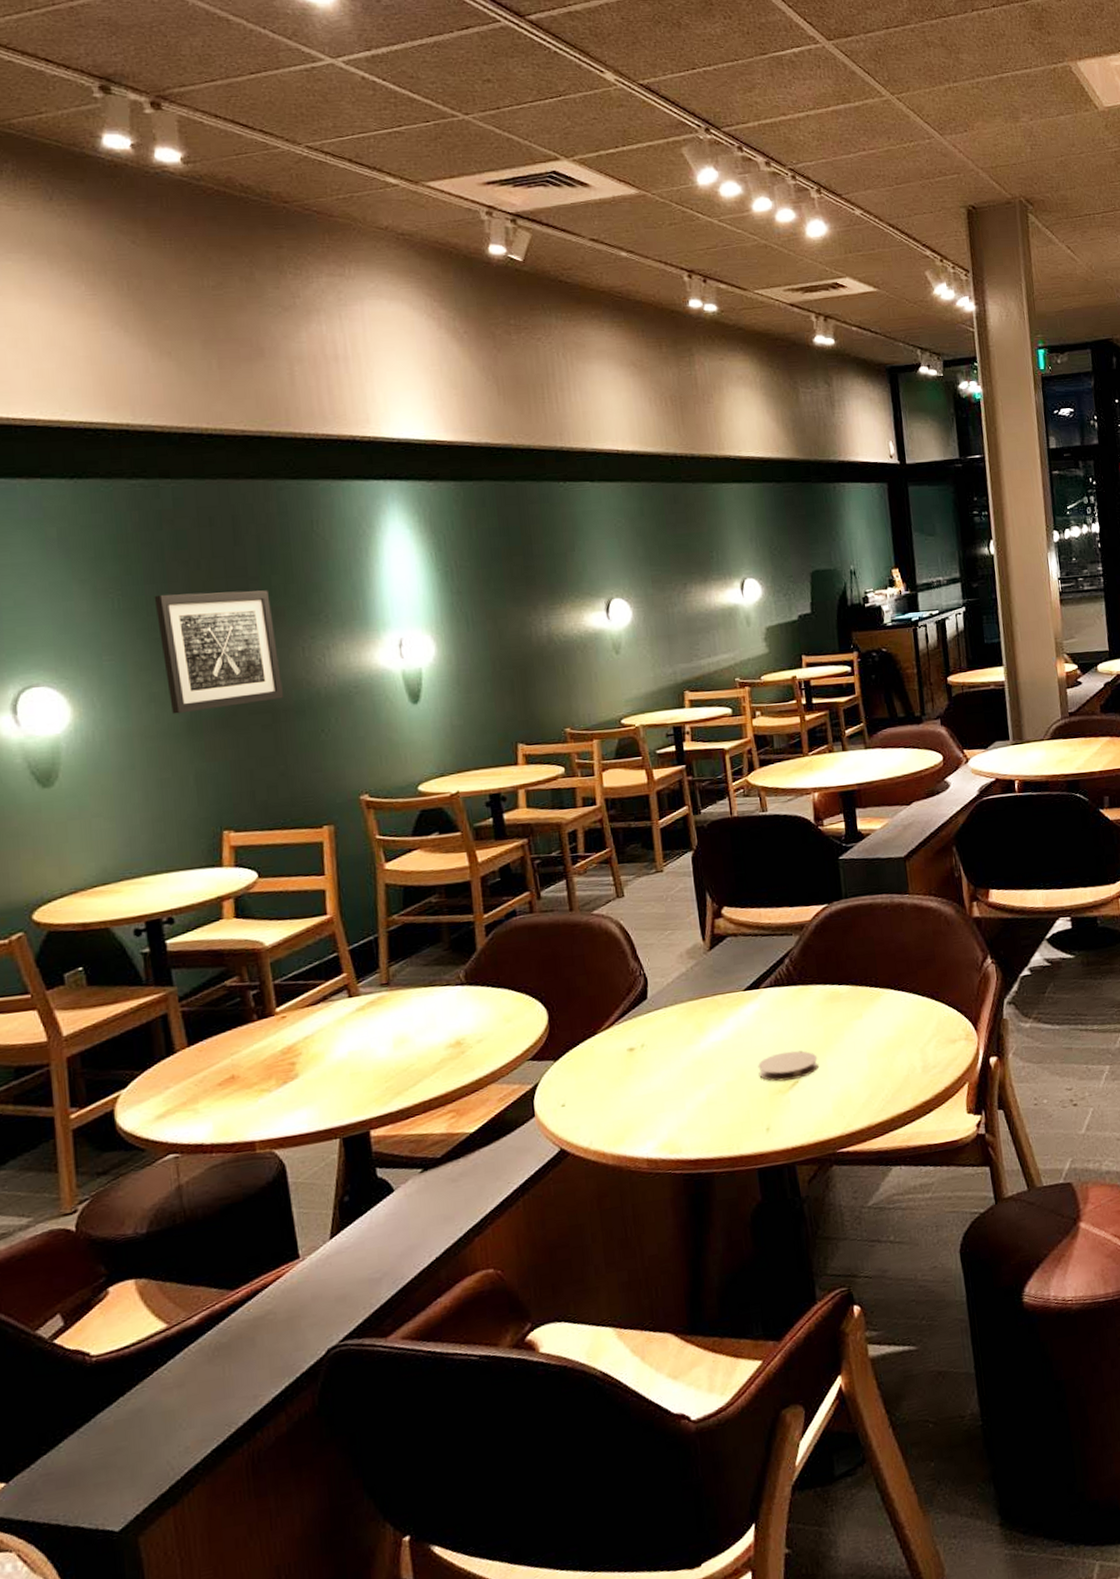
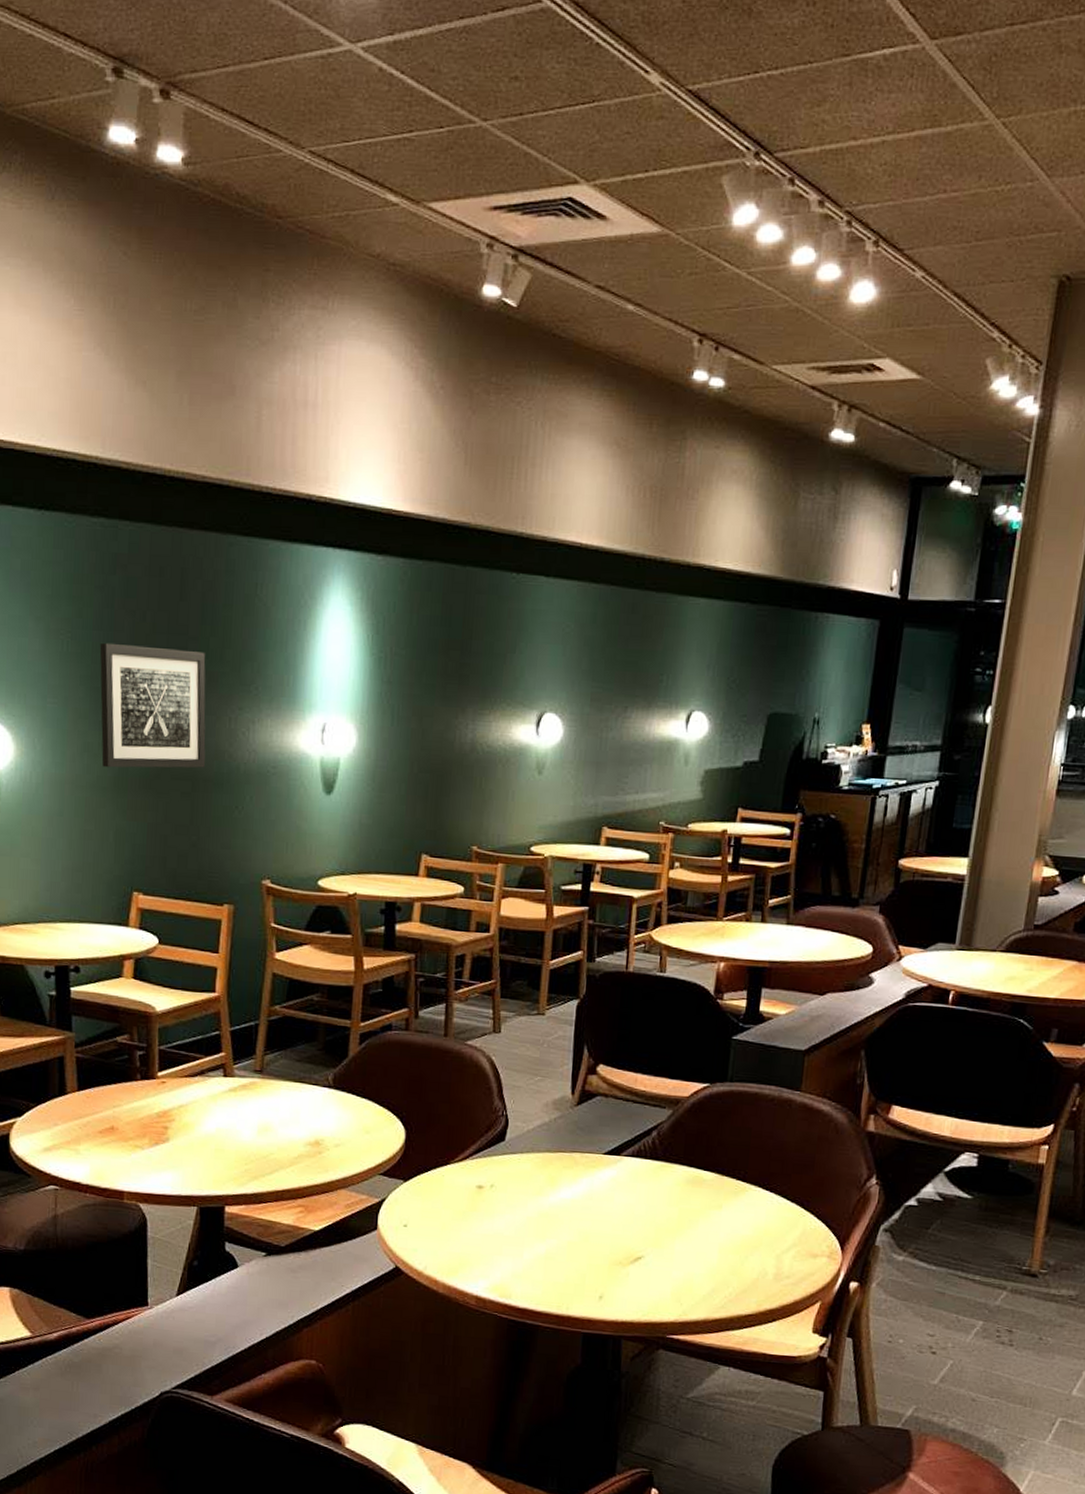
coaster: present [758,1050,819,1082] -> none [602,1225,666,1255]

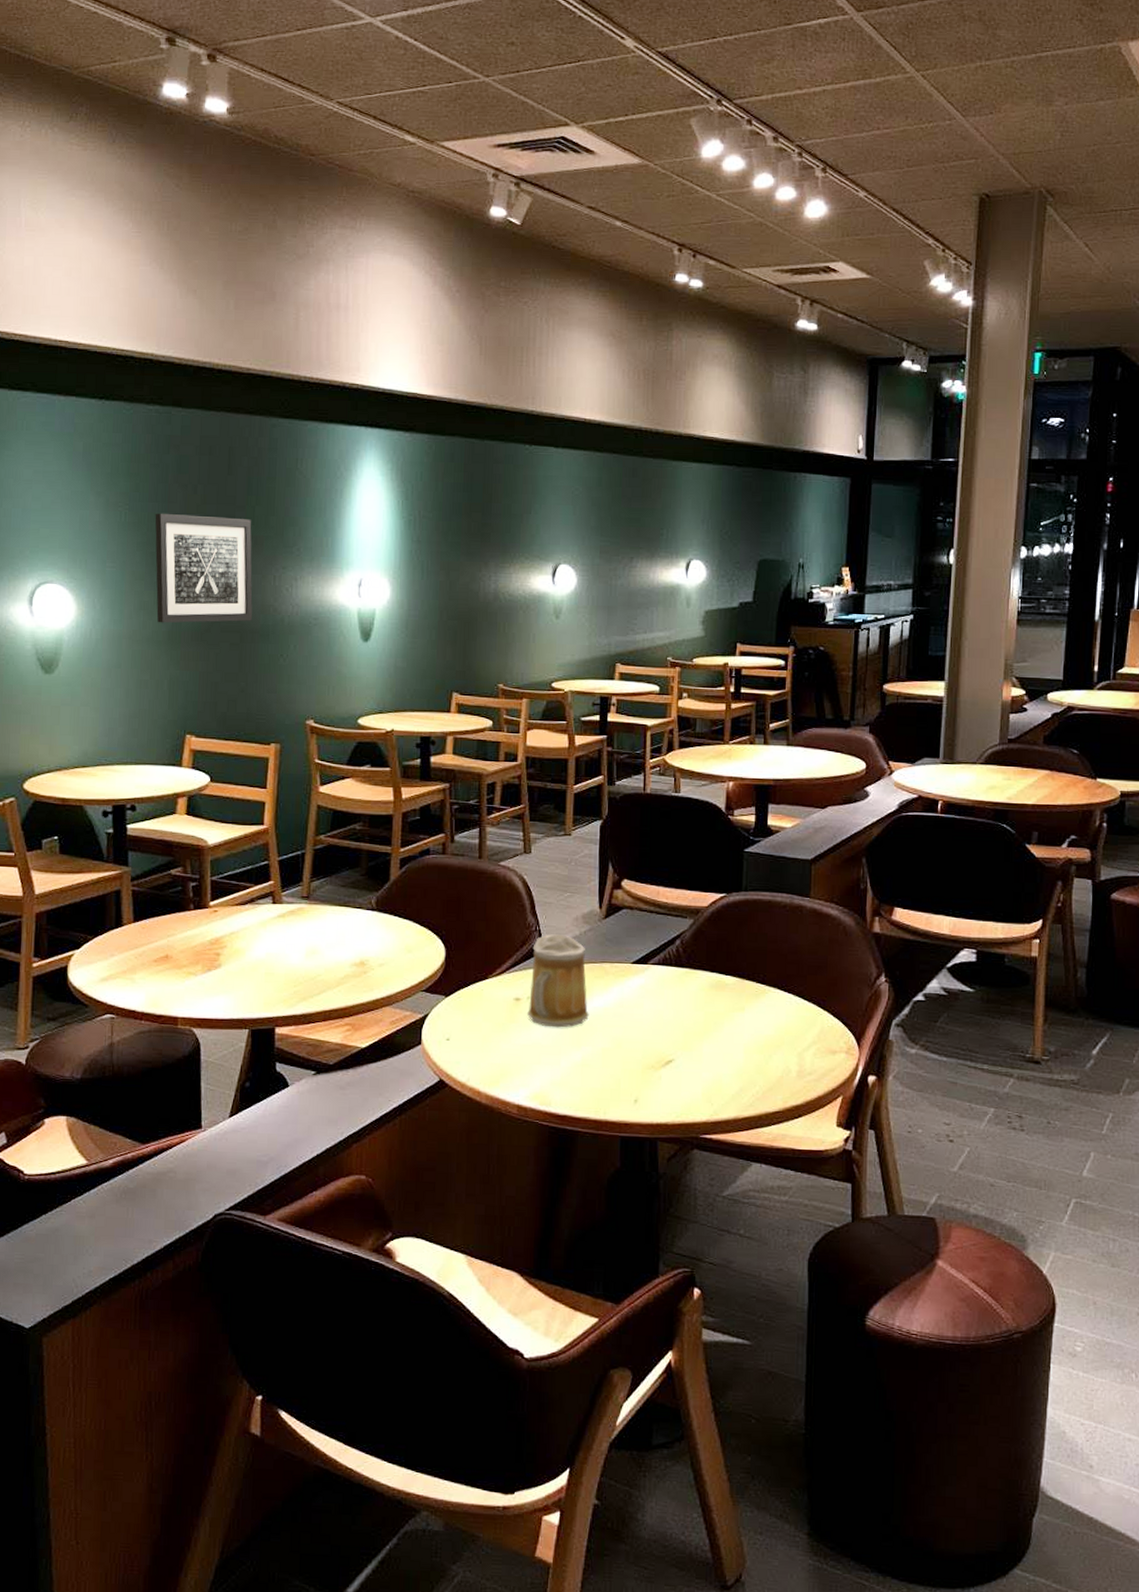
mug: none [489,1120,556,1219] -> present [526,934,589,1028]

